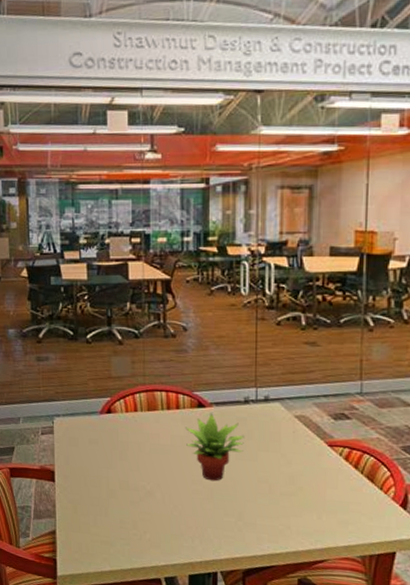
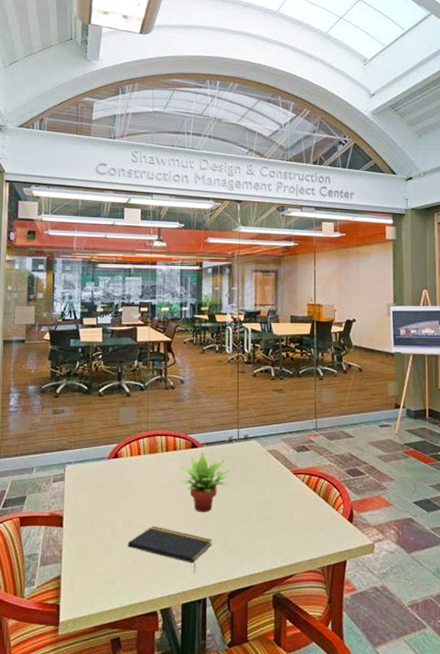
notepad: none [126,489,224,545] -> present [127,525,212,573]

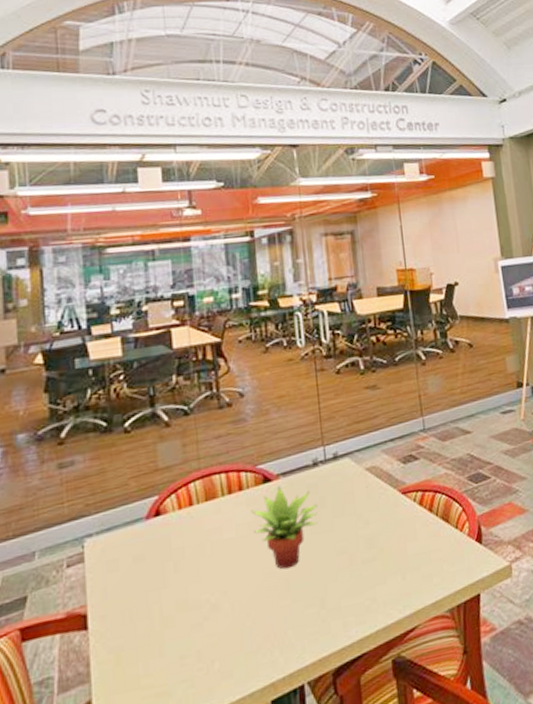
notepad: present [127,525,212,573] -> none [186,600,305,655]

